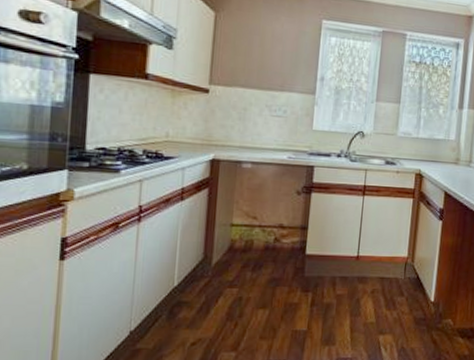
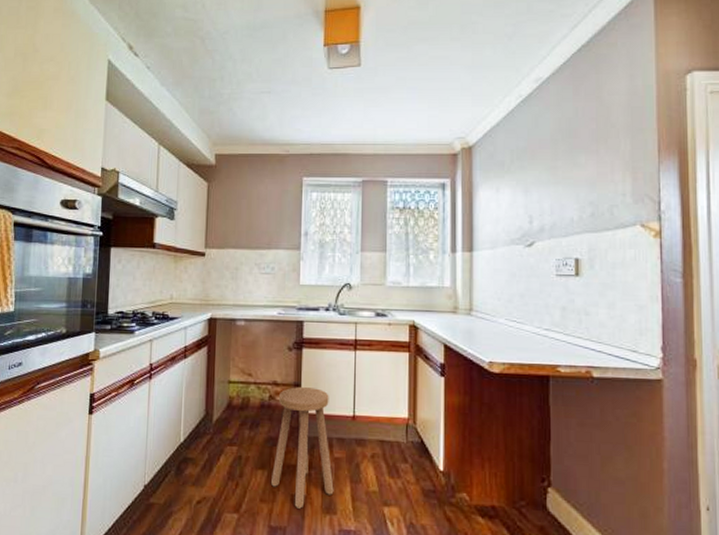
stool: none [272,230,336,343] -> present [271,387,334,509]

